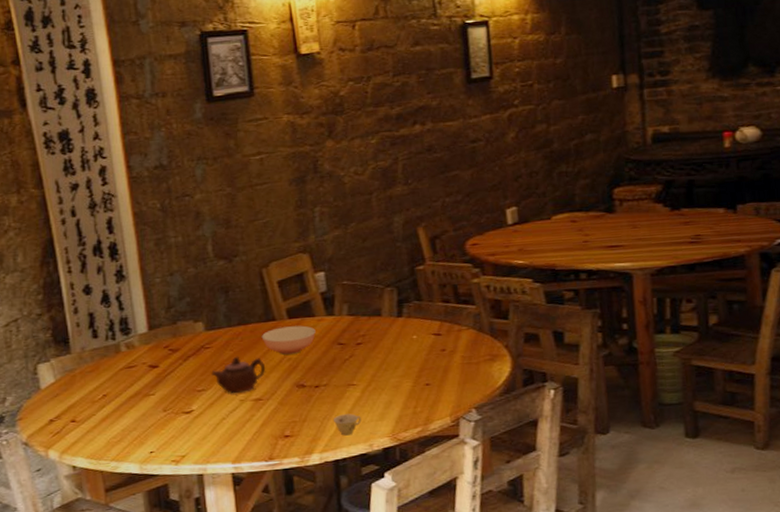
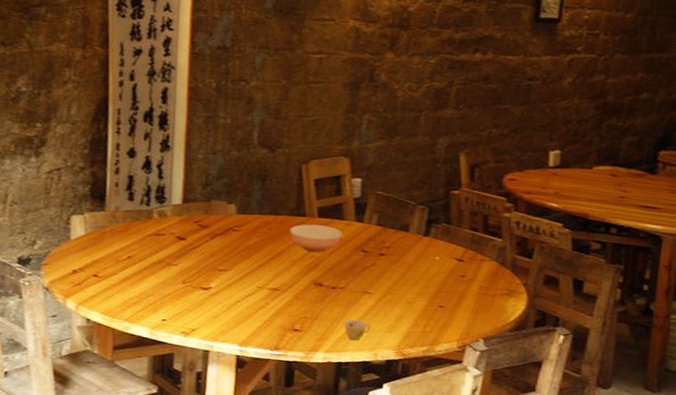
teapot: present [211,356,266,393] -> none [235,243,288,280]

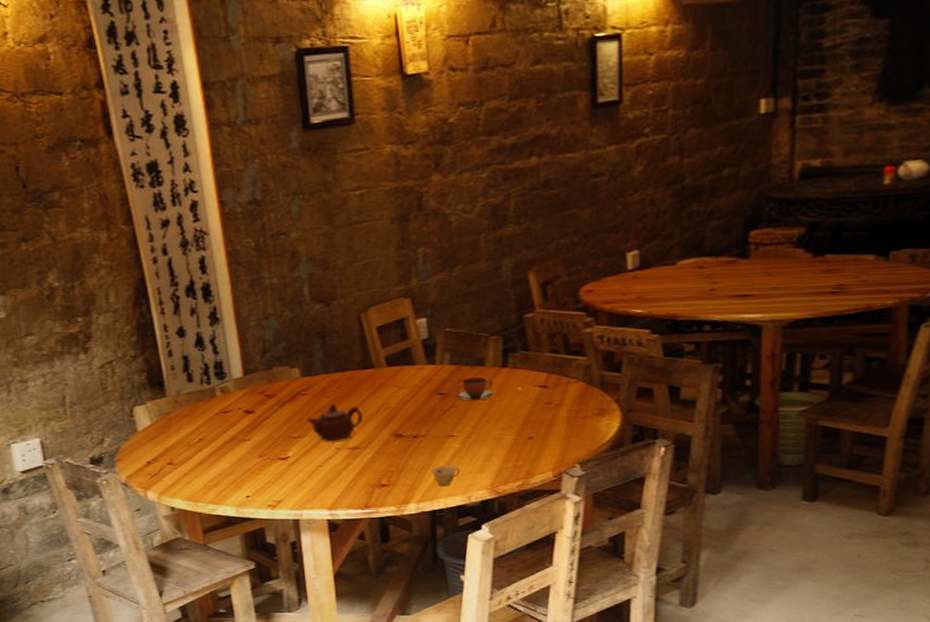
teapot: none [235,243,288,280] -> present [307,403,364,441]
bowl: present [289,224,343,253] -> none [359,374,415,404]
teacup: none [379,240,414,264] -> present [458,377,493,401]

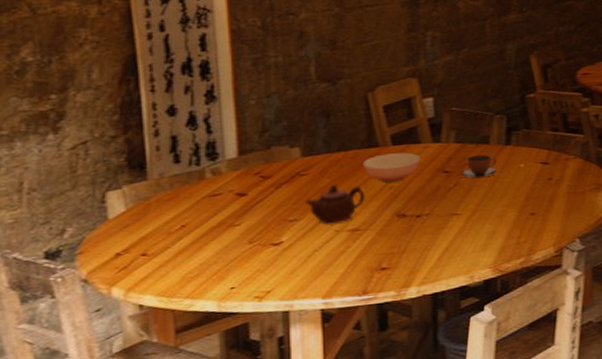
bowl: none [359,374,415,404] -> present [362,152,420,183]
teacup: present [432,465,460,487] -> none [434,244,463,267]

